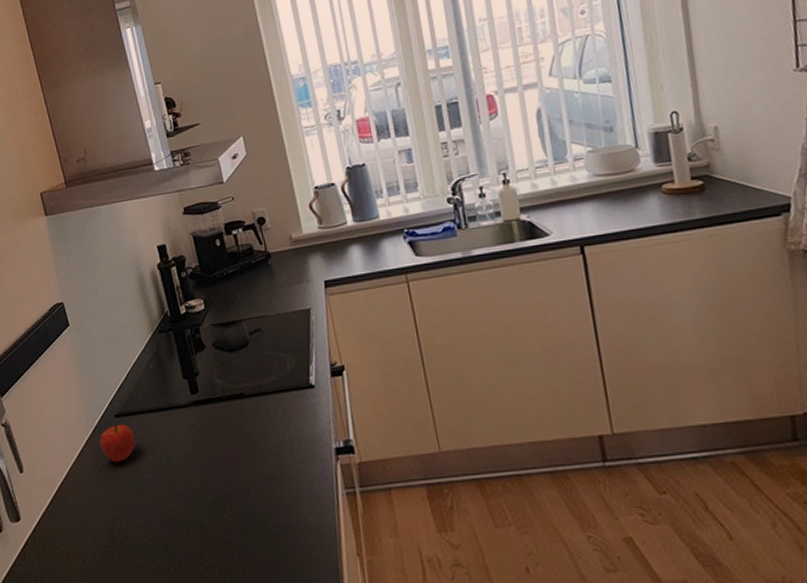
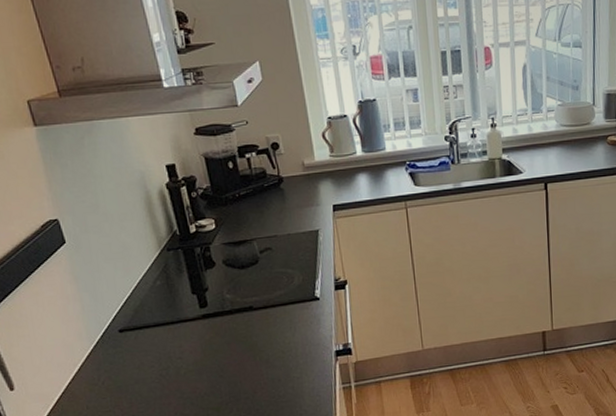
fruit: present [100,423,135,463] -> none [102,338,141,375]

